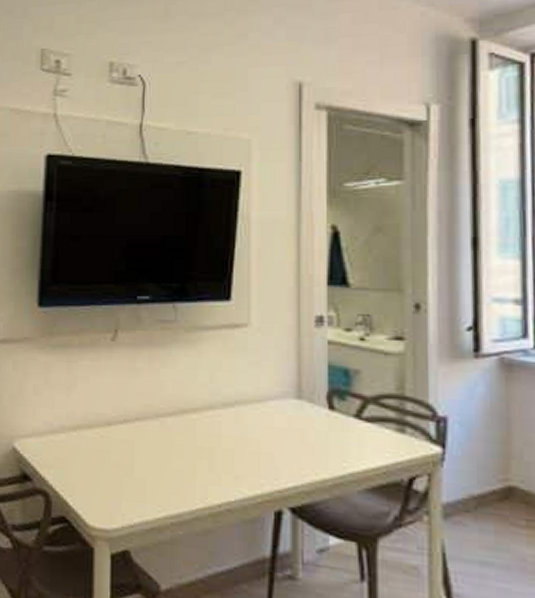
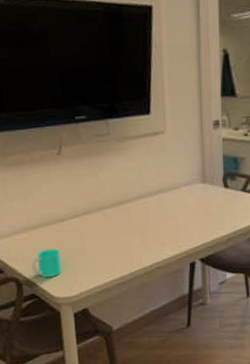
cup: none [65,458,102,498] -> present [31,248,62,277]

